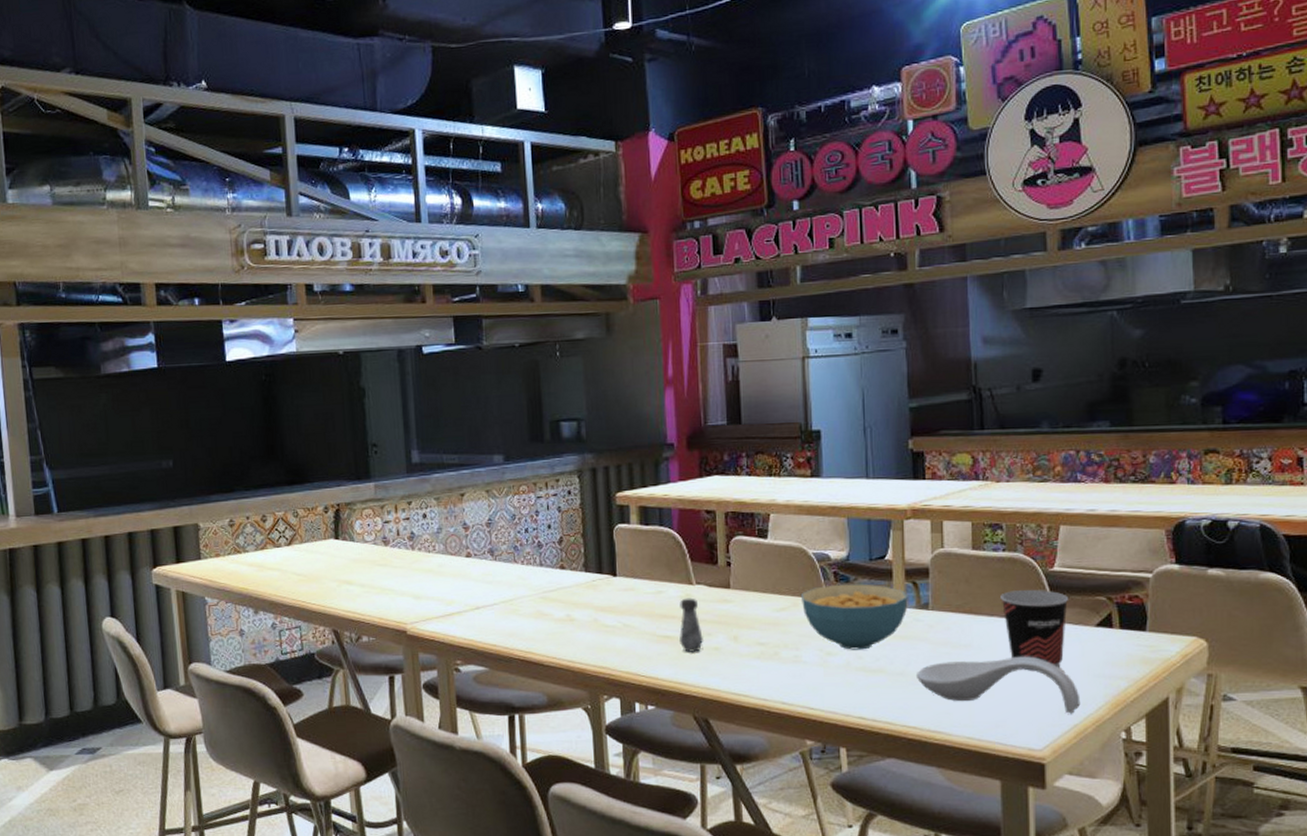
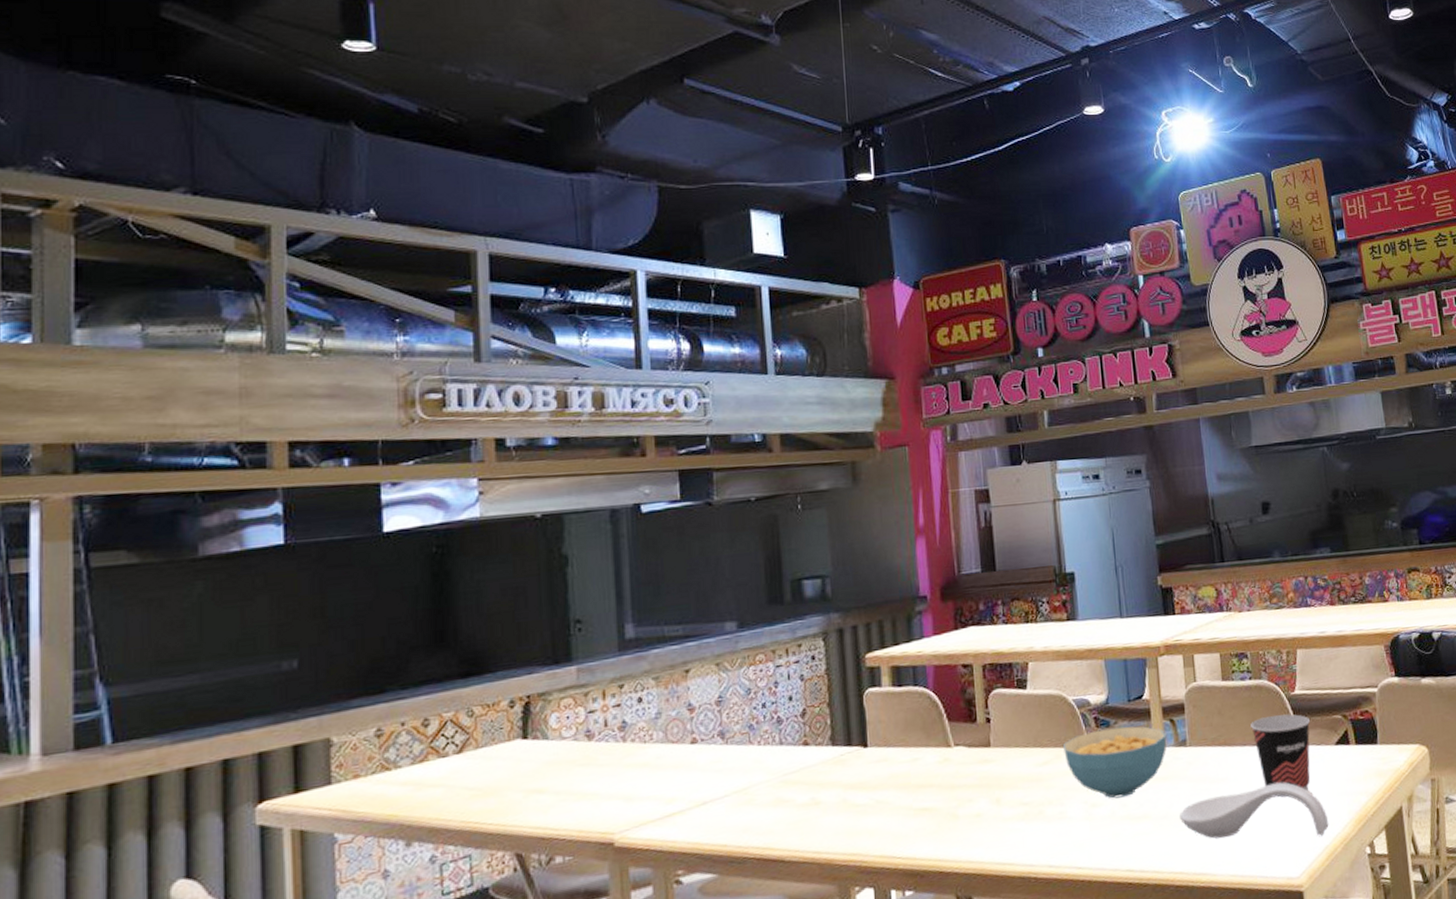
salt shaker: present [680,598,705,653] -> none [937,762,965,824]

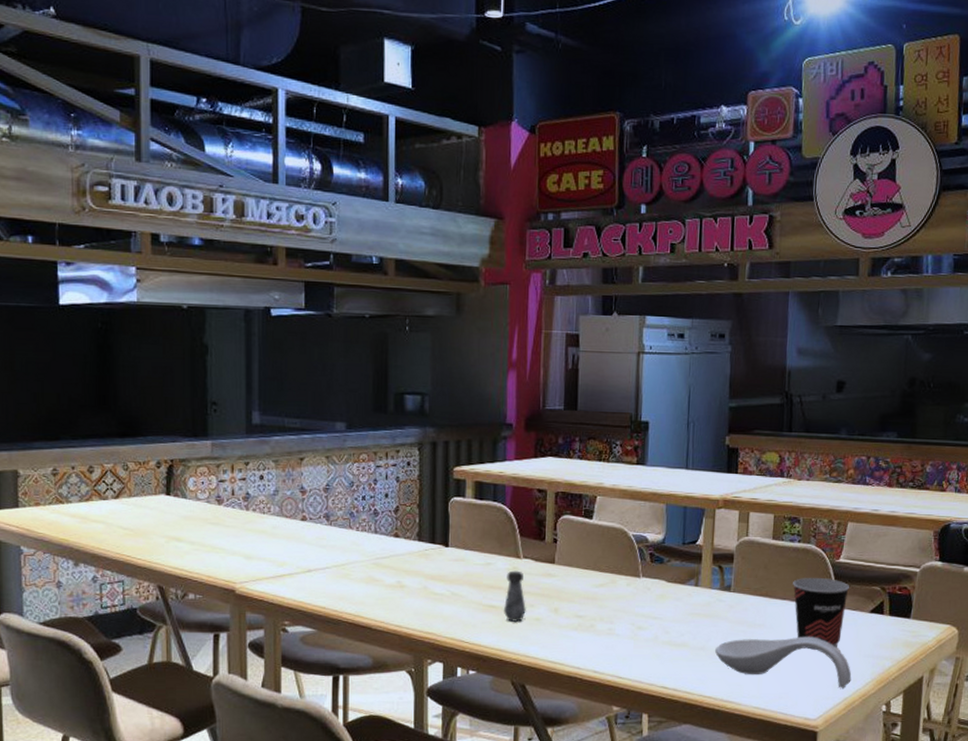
salt shaker: none [937,762,965,824] -> present [504,570,527,623]
cereal bowl: present [1062,726,1167,799] -> none [618,565,714,626]

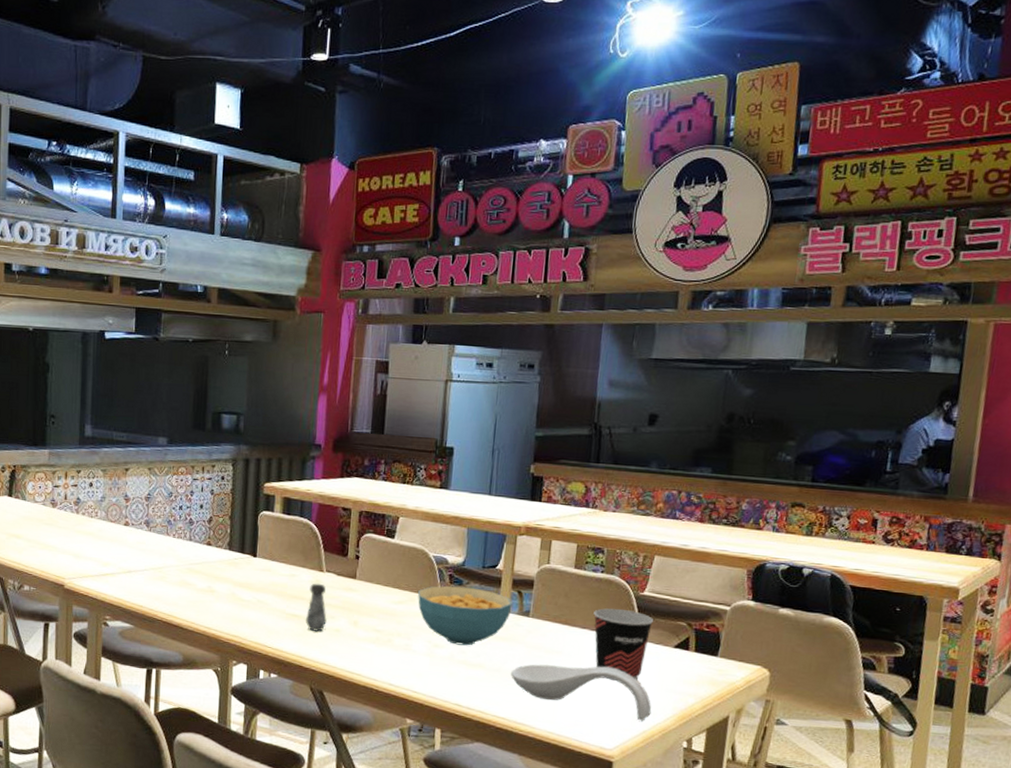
cereal bowl: none [618,565,714,626] -> present [417,585,512,646]

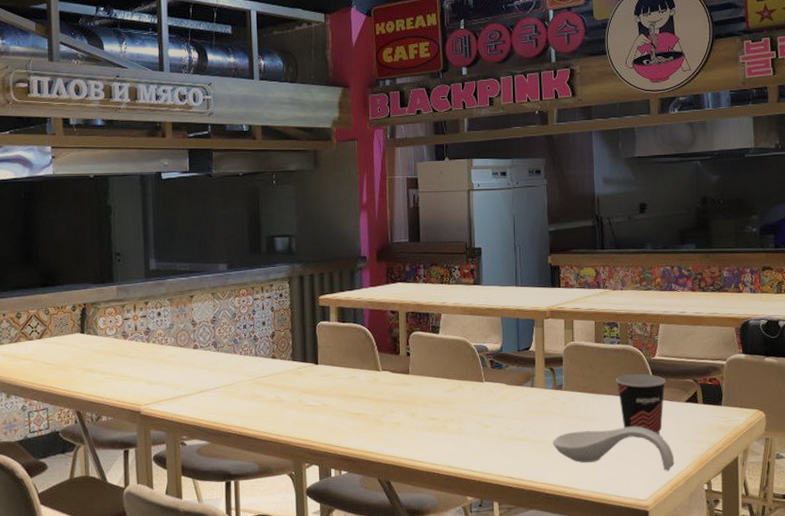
salt shaker: present [306,583,328,632] -> none [368,382,388,427]
cereal bowl: present [417,585,512,646] -> none [464,370,547,423]

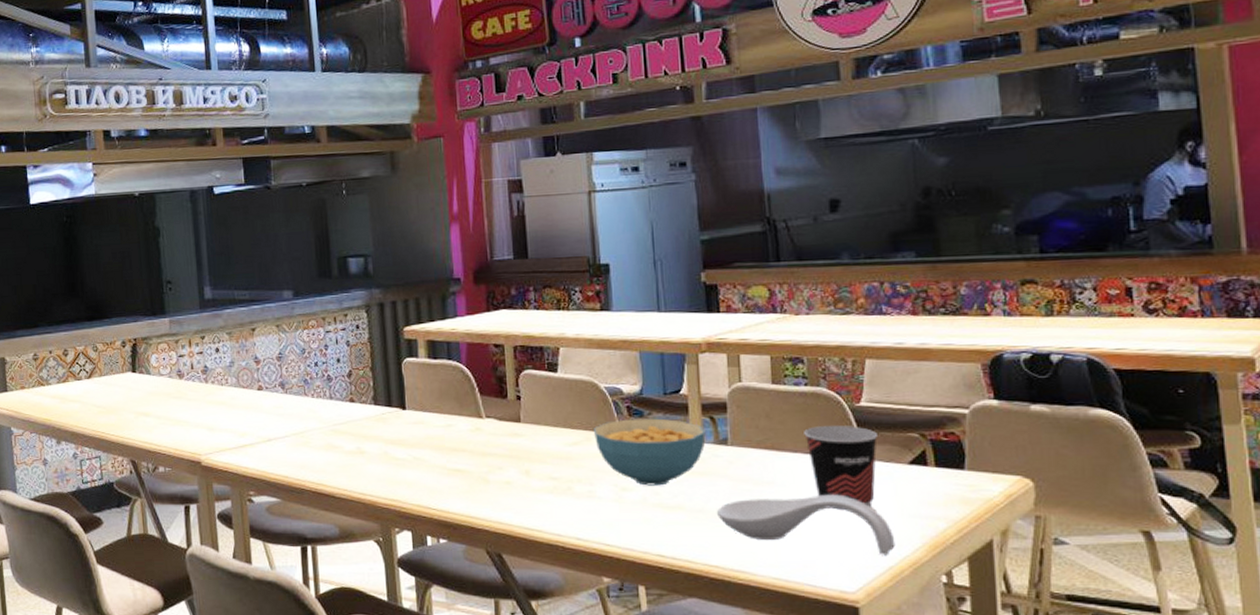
cereal bowl: none [464,370,547,423] -> present [592,418,706,486]

